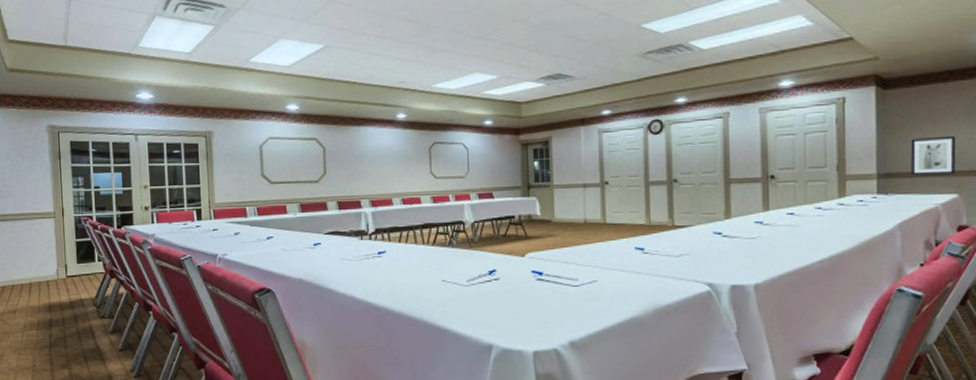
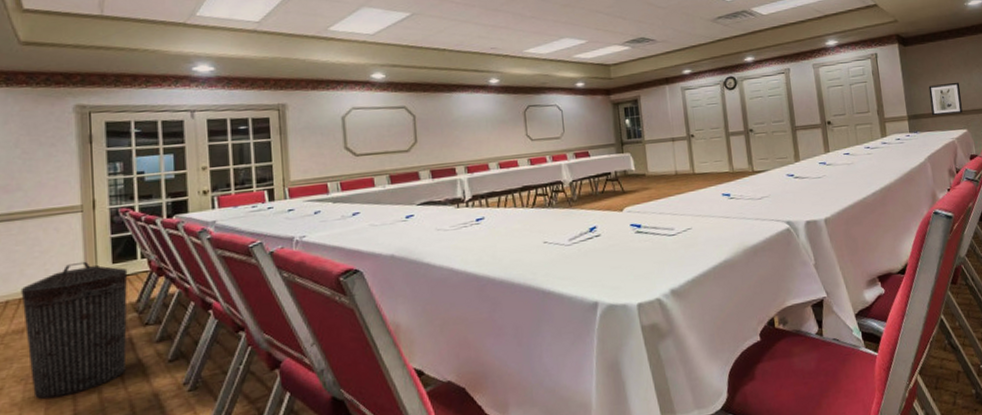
trash can: none [13,259,89,369] -> present [20,261,128,400]

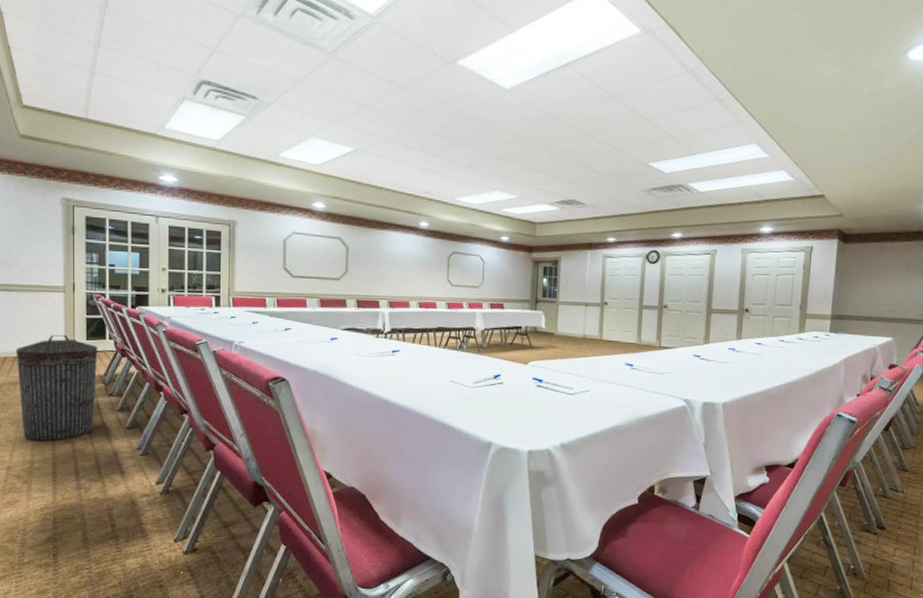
wall art: present [928,82,963,116] -> none [858,287,896,321]

